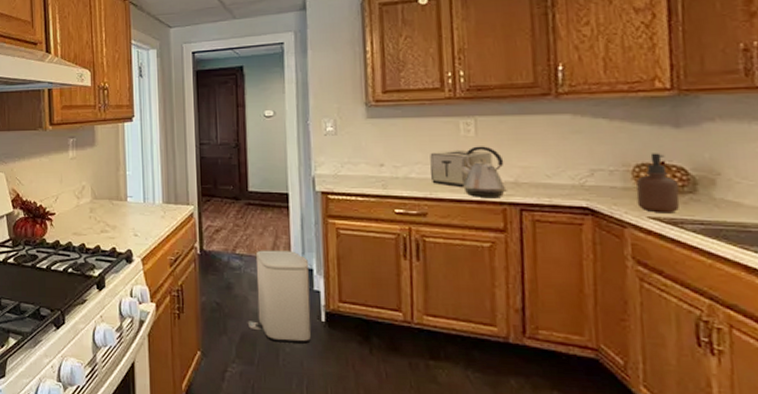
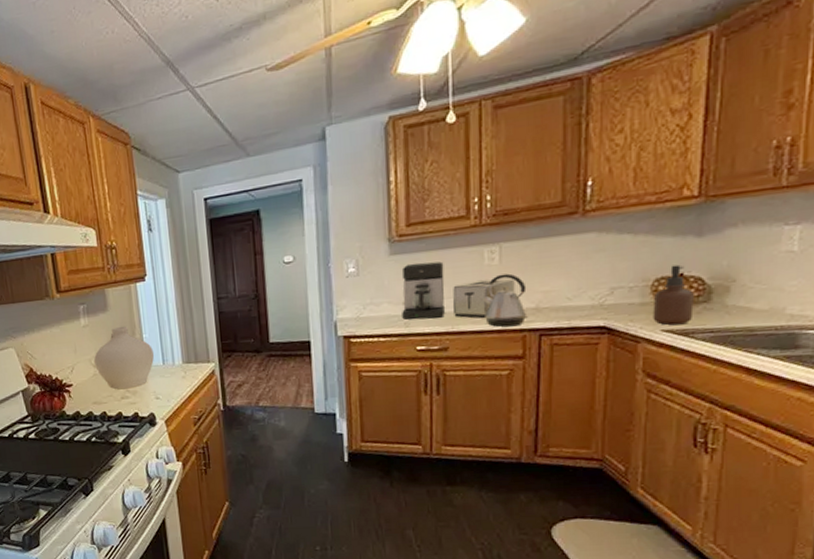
ceramic jug: none [78,161,136,223] -> present [94,326,155,390]
pedal bin: present [247,250,311,344] -> none [272,398,335,486]
coffee maker: none [379,129,422,183] -> present [402,261,445,320]

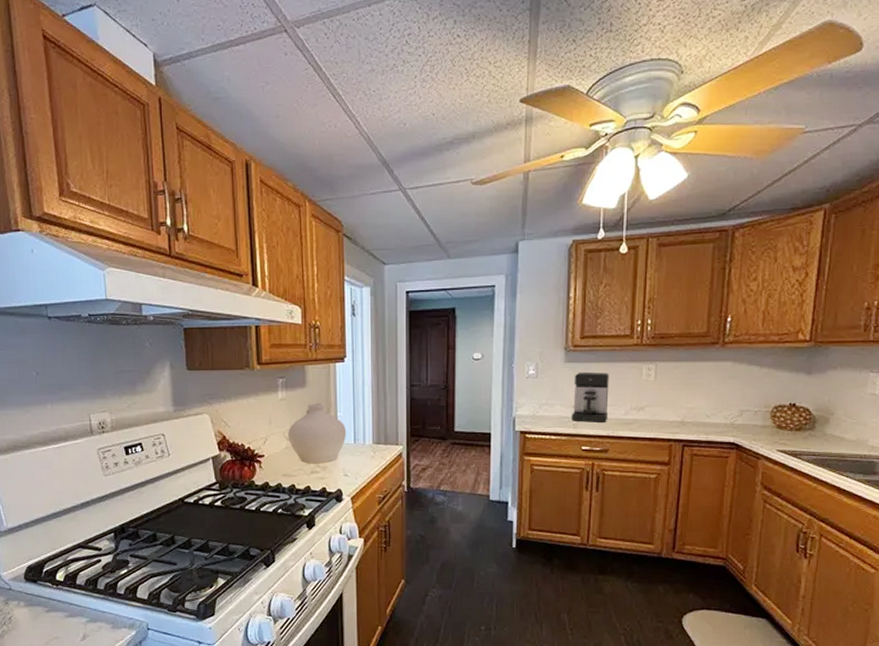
toaster: present [453,279,515,318] -> none [615,393,666,426]
kettle: present [482,273,529,327] -> none [639,389,676,436]
soap dispenser: present [653,264,694,325] -> none [771,396,802,447]

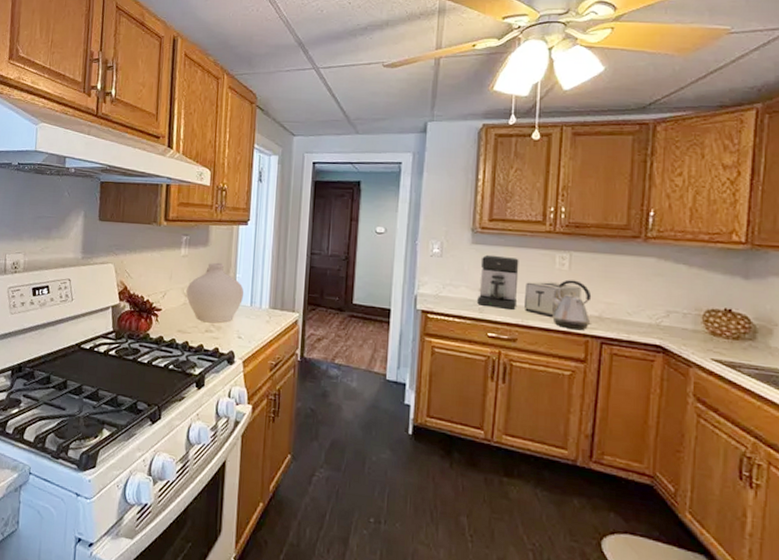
toaster: none [615,393,666,426] -> present [525,281,582,317]
kettle: none [639,389,676,436] -> present [551,280,592,330]

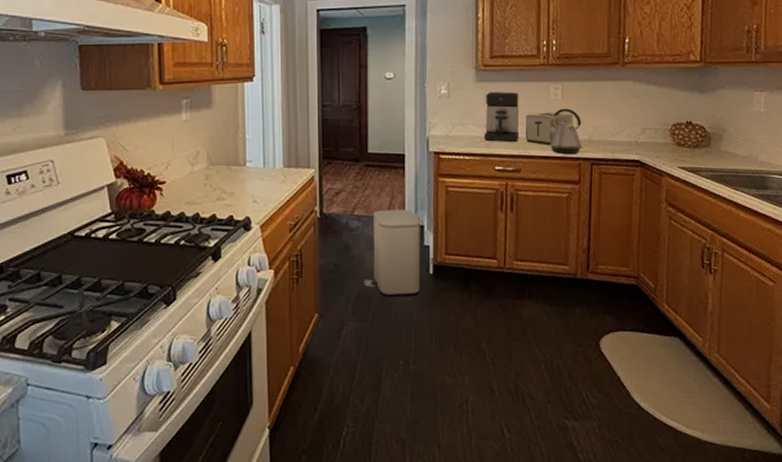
ceramic jug: present [186,262,244,324] -> none [192,124,256,190]
pedal bin: none [338,361,402,454] -> present [363,209,421,297]

